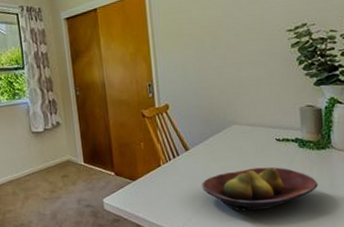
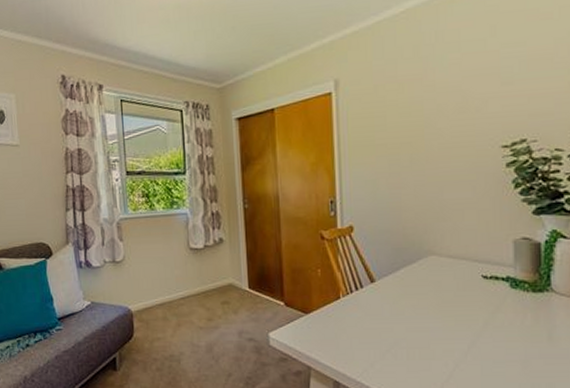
fruit bowl: present [202,166,318,212] -> none [389,309,532,362]

